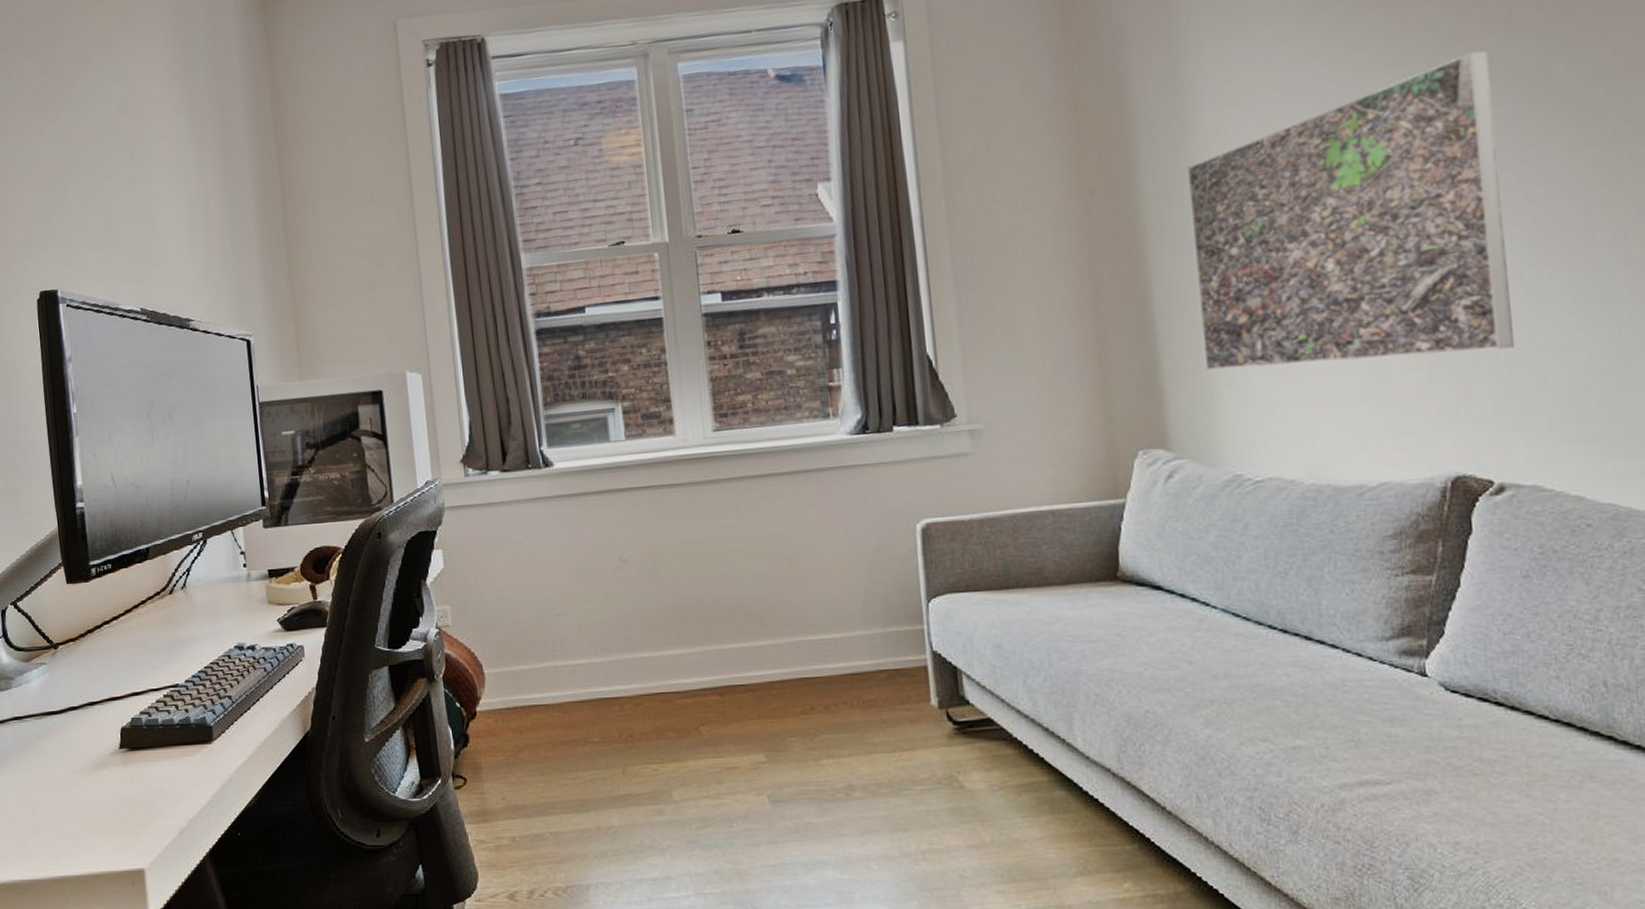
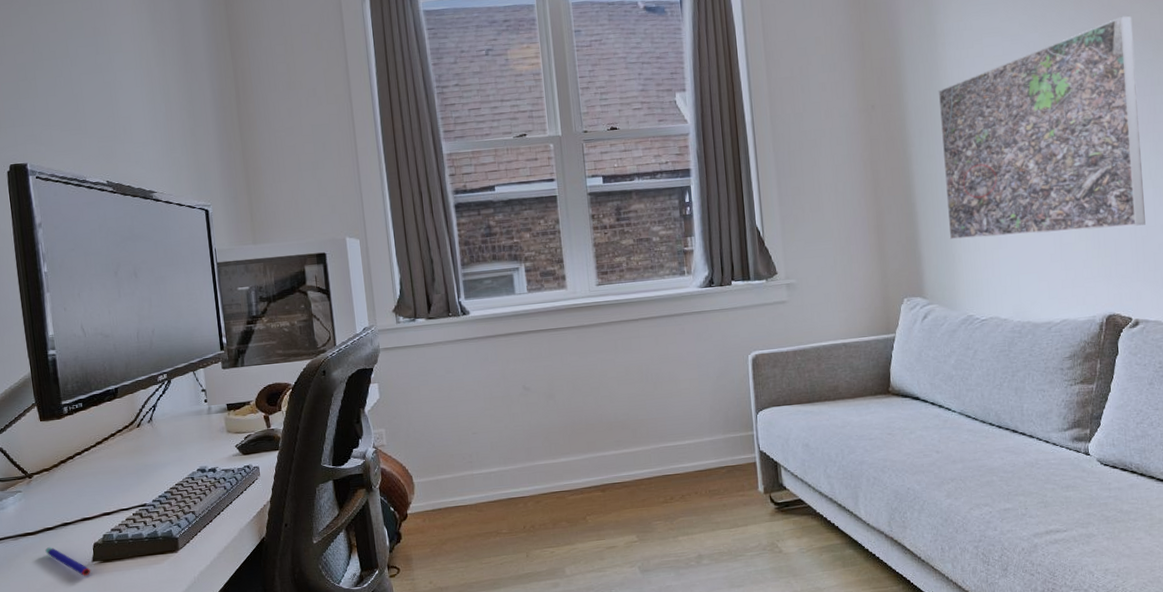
pen: none [70,729,118,766] -> present [45,547,91,577]

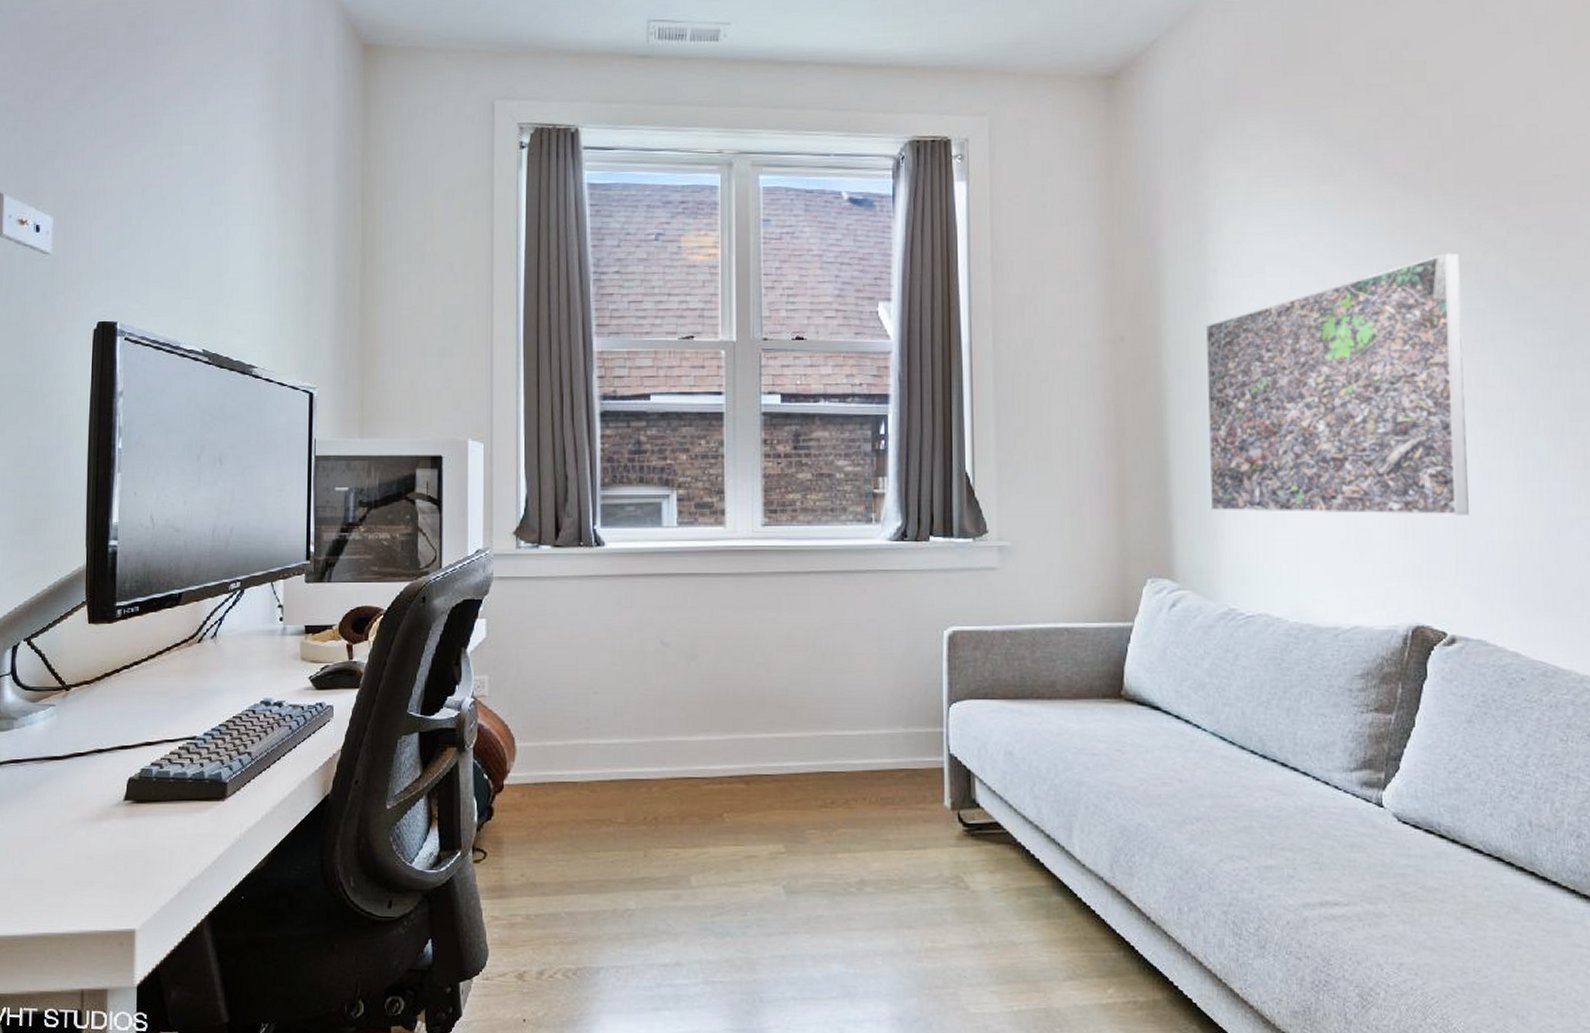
pen: present [45,547,91,577] -> none [71,777,121,818]

